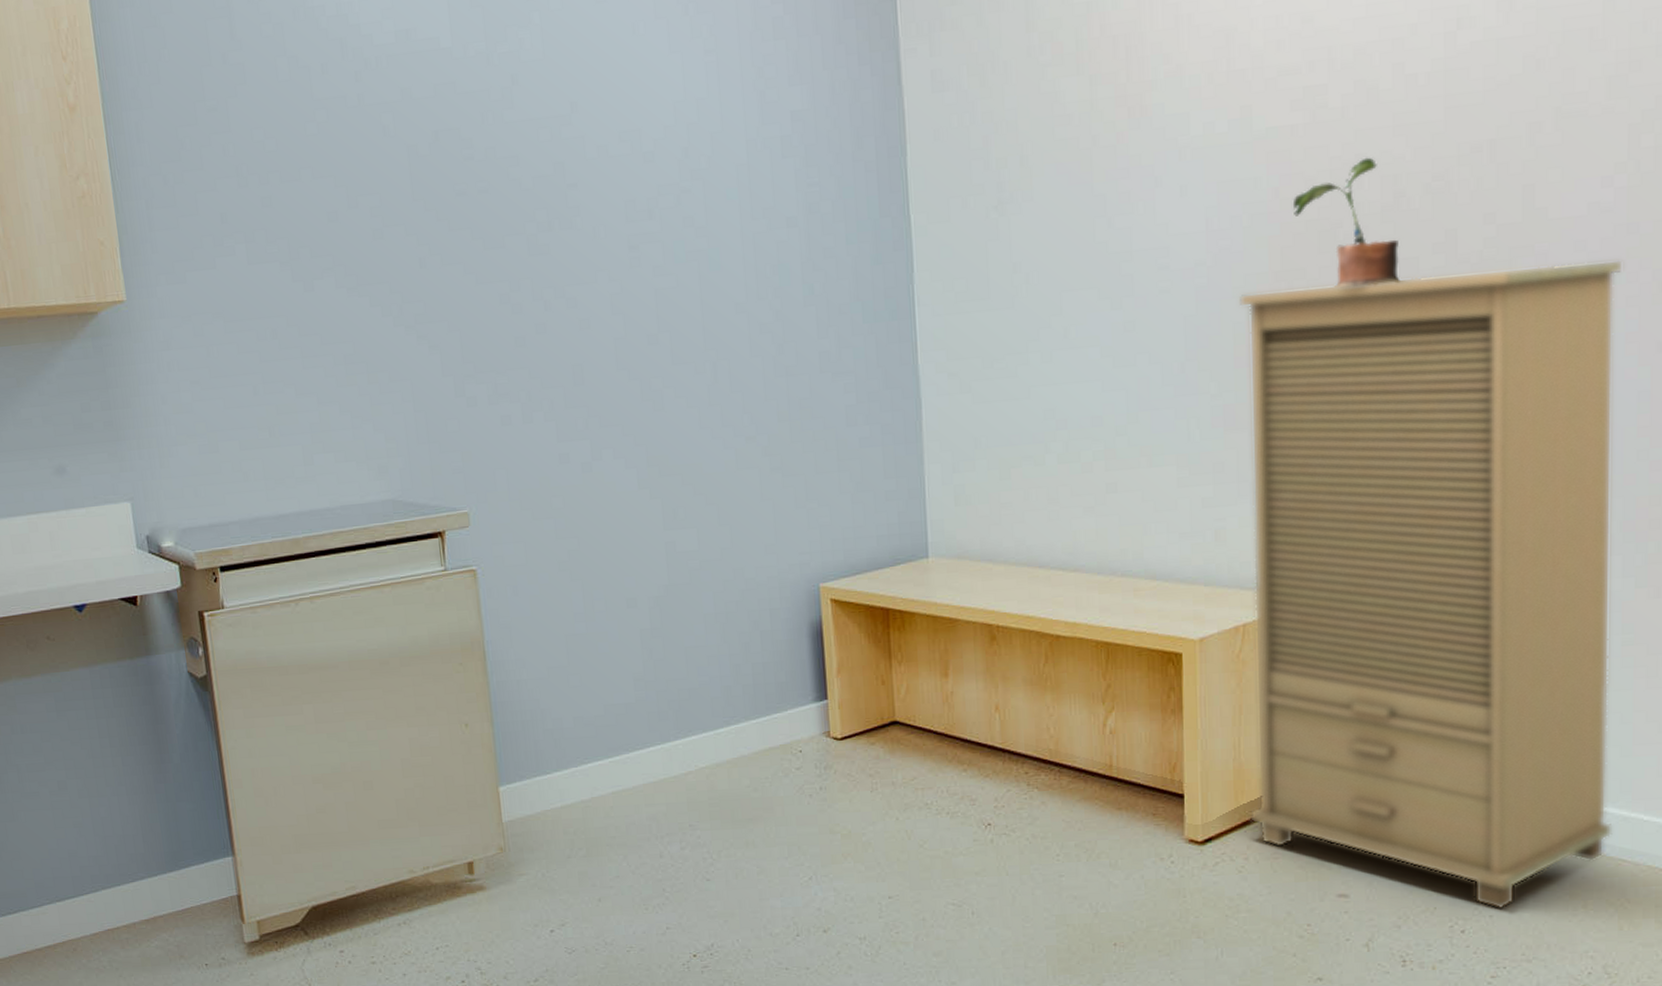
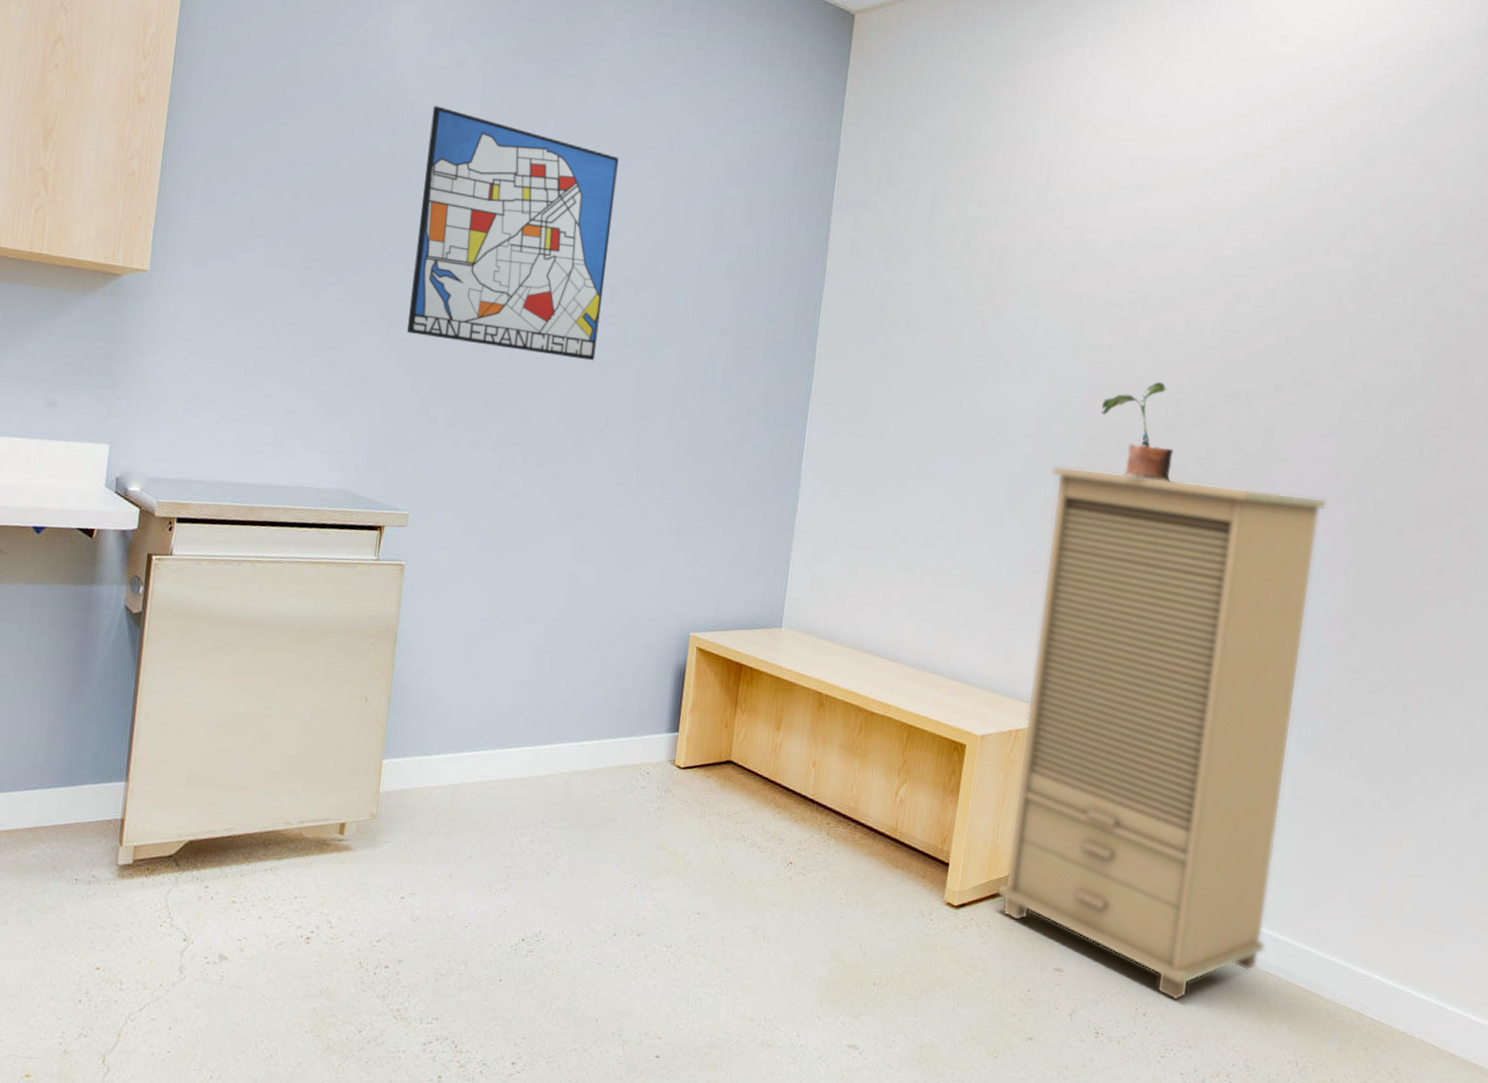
wall art: none [394,30,644,307] -> present [407,106,619,361]

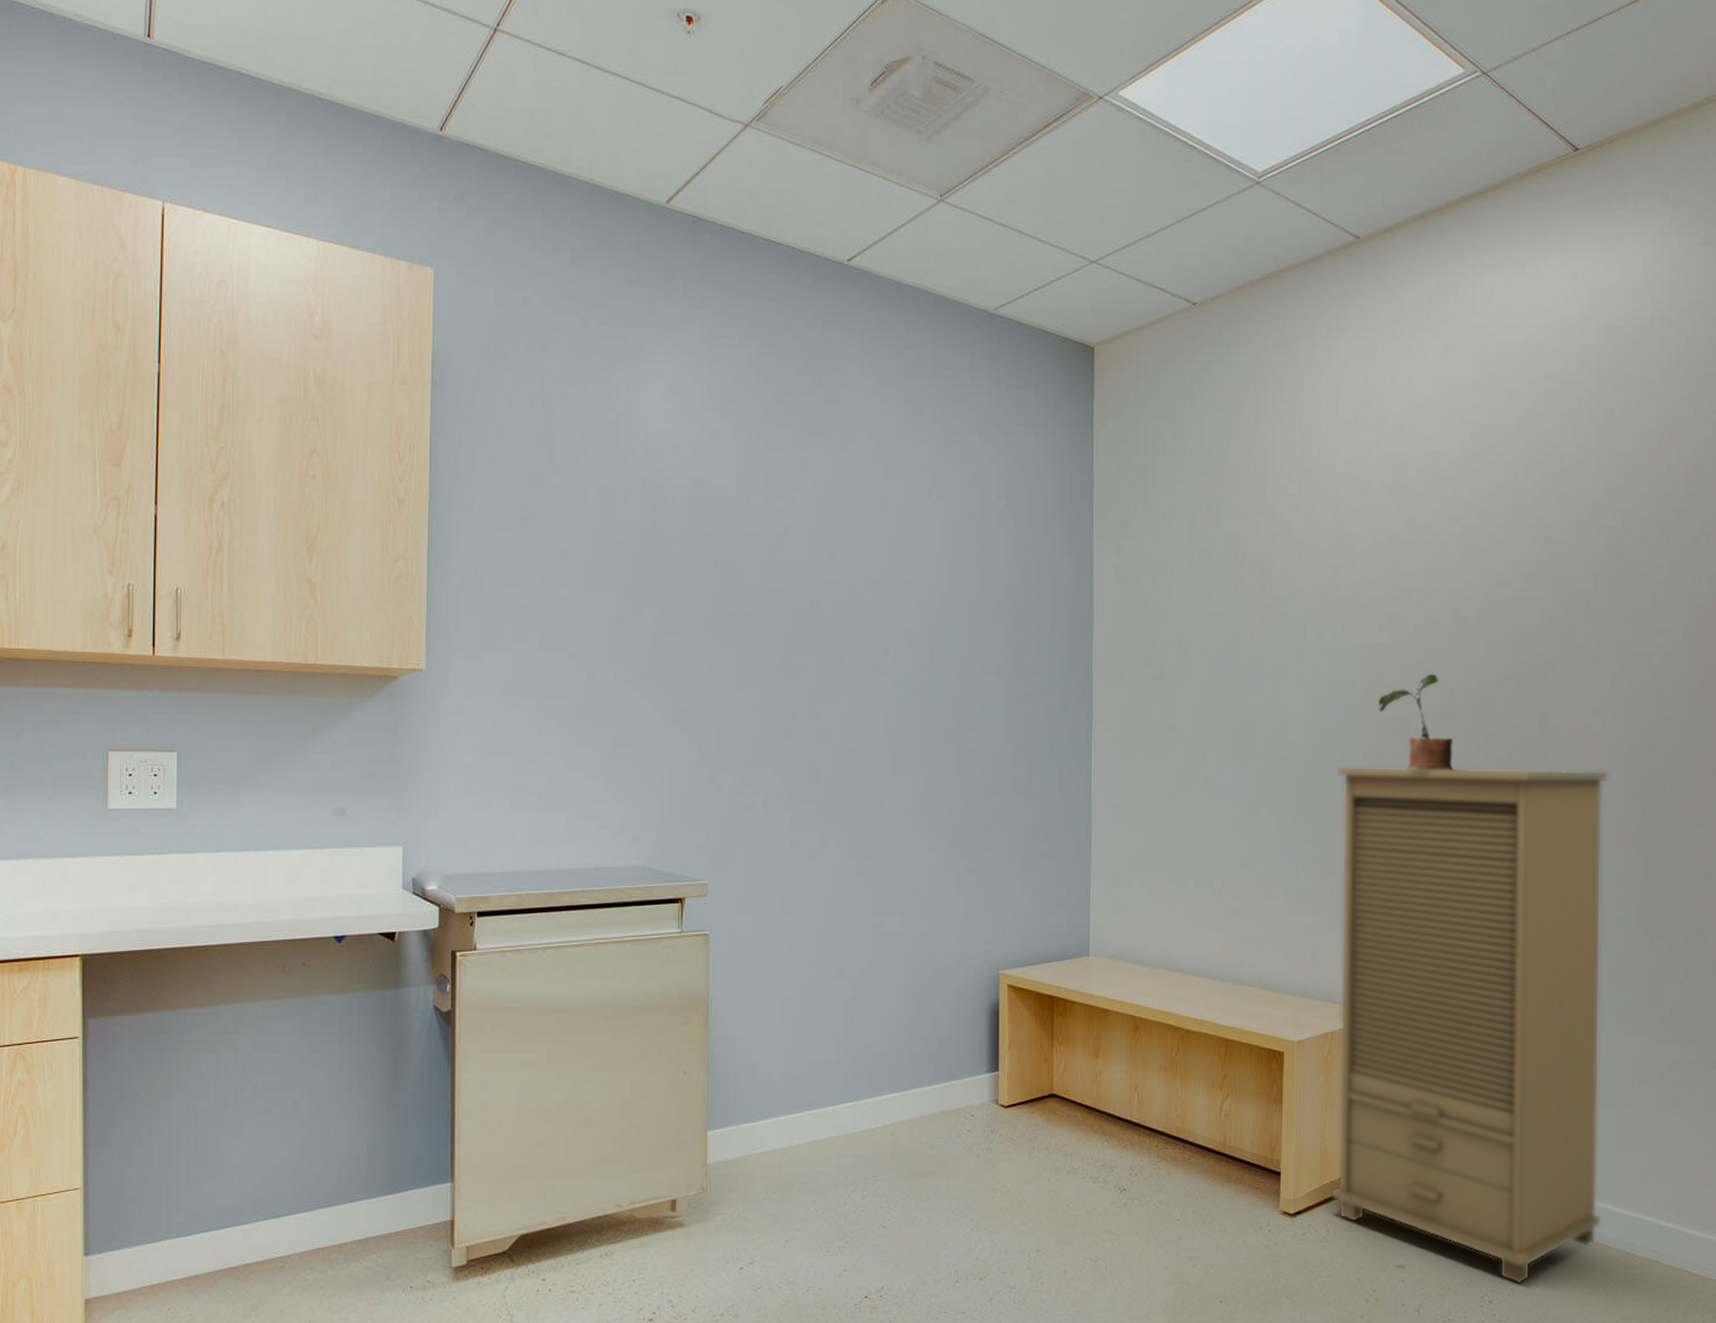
wall art: present [407,106,619,361] -> none [688,478,879,712]

